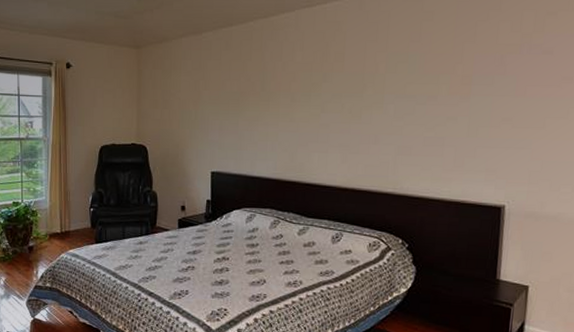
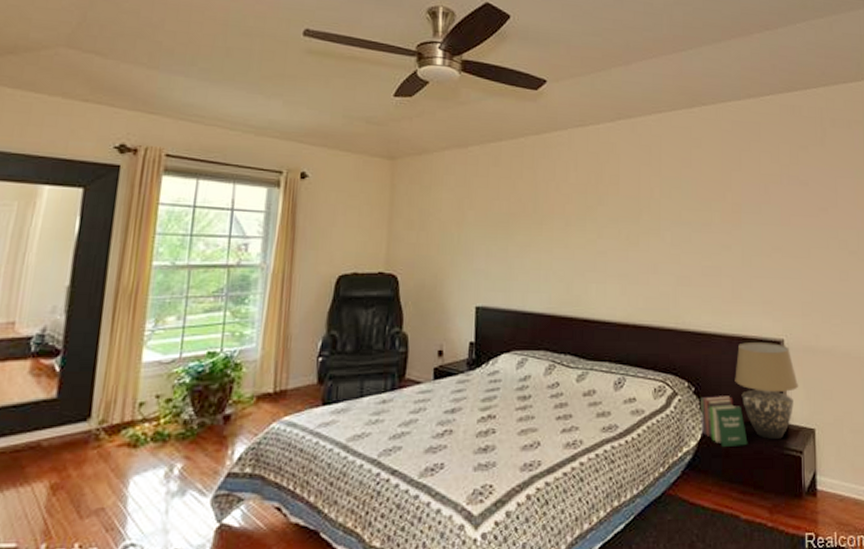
books: none [412,252,457,296] -> present [700,396,748,448]
table lamp: none [449,207,517,293] -> present [735,342,799,440]

